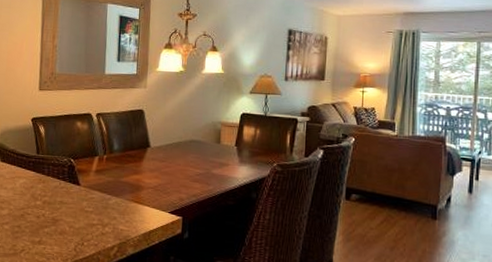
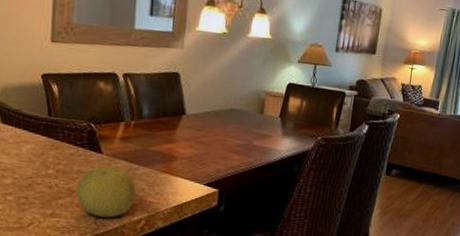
fruit: none [59,197,110,245] -> present [76,166,137,218]

